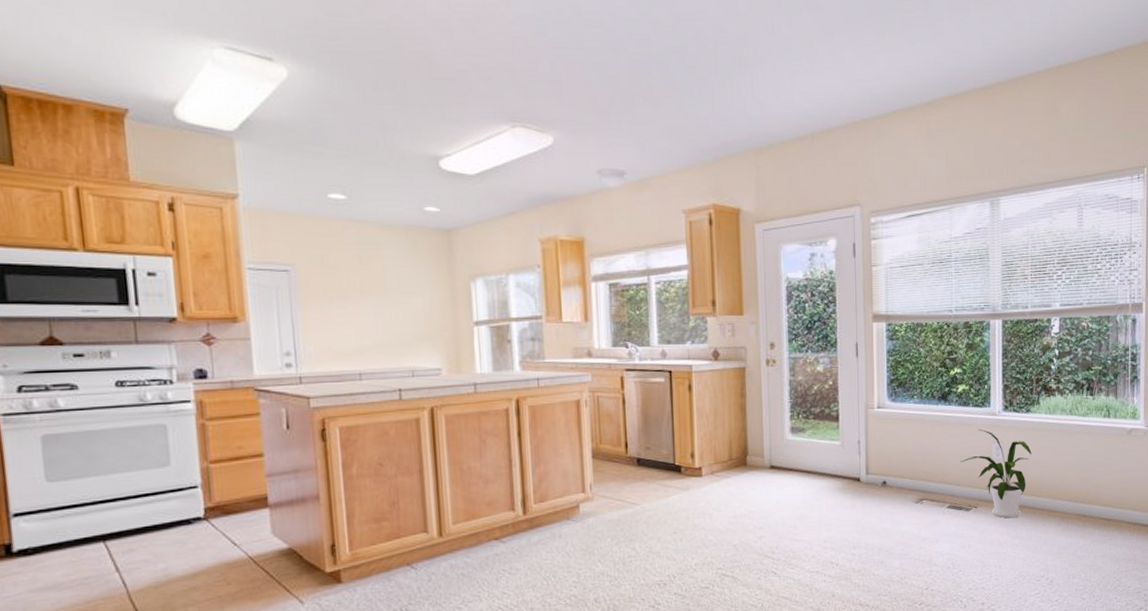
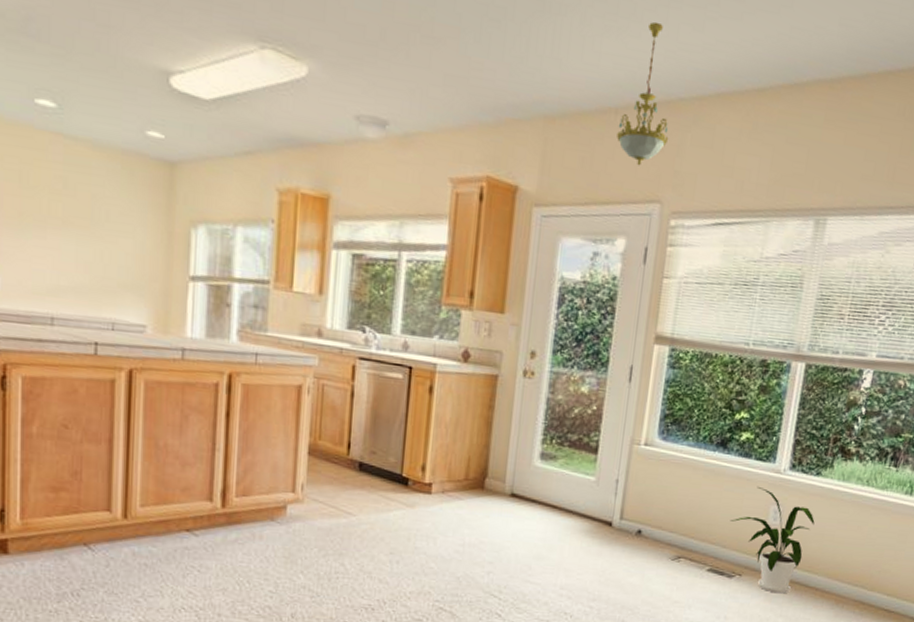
chandelier: none [816,61,859,178] -> present [617,21,669,166]

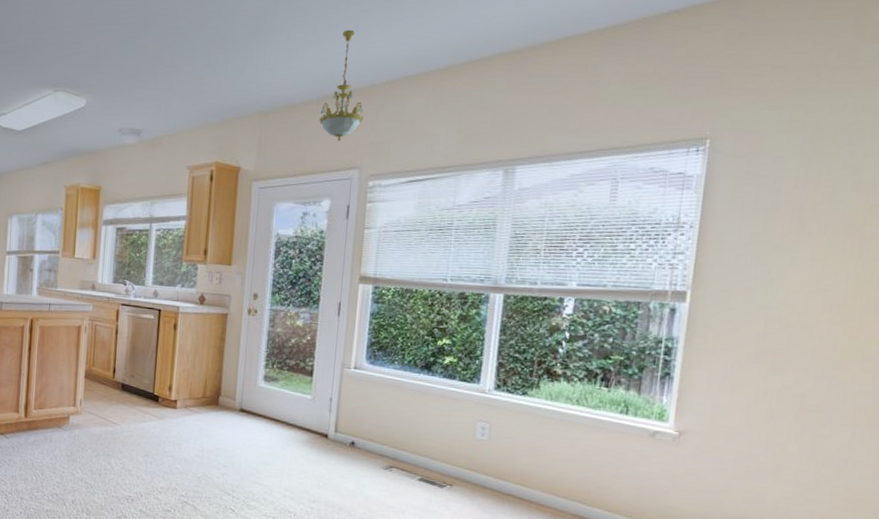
house plant: present [730,486,815,594] -> none [438,404,524,505]

